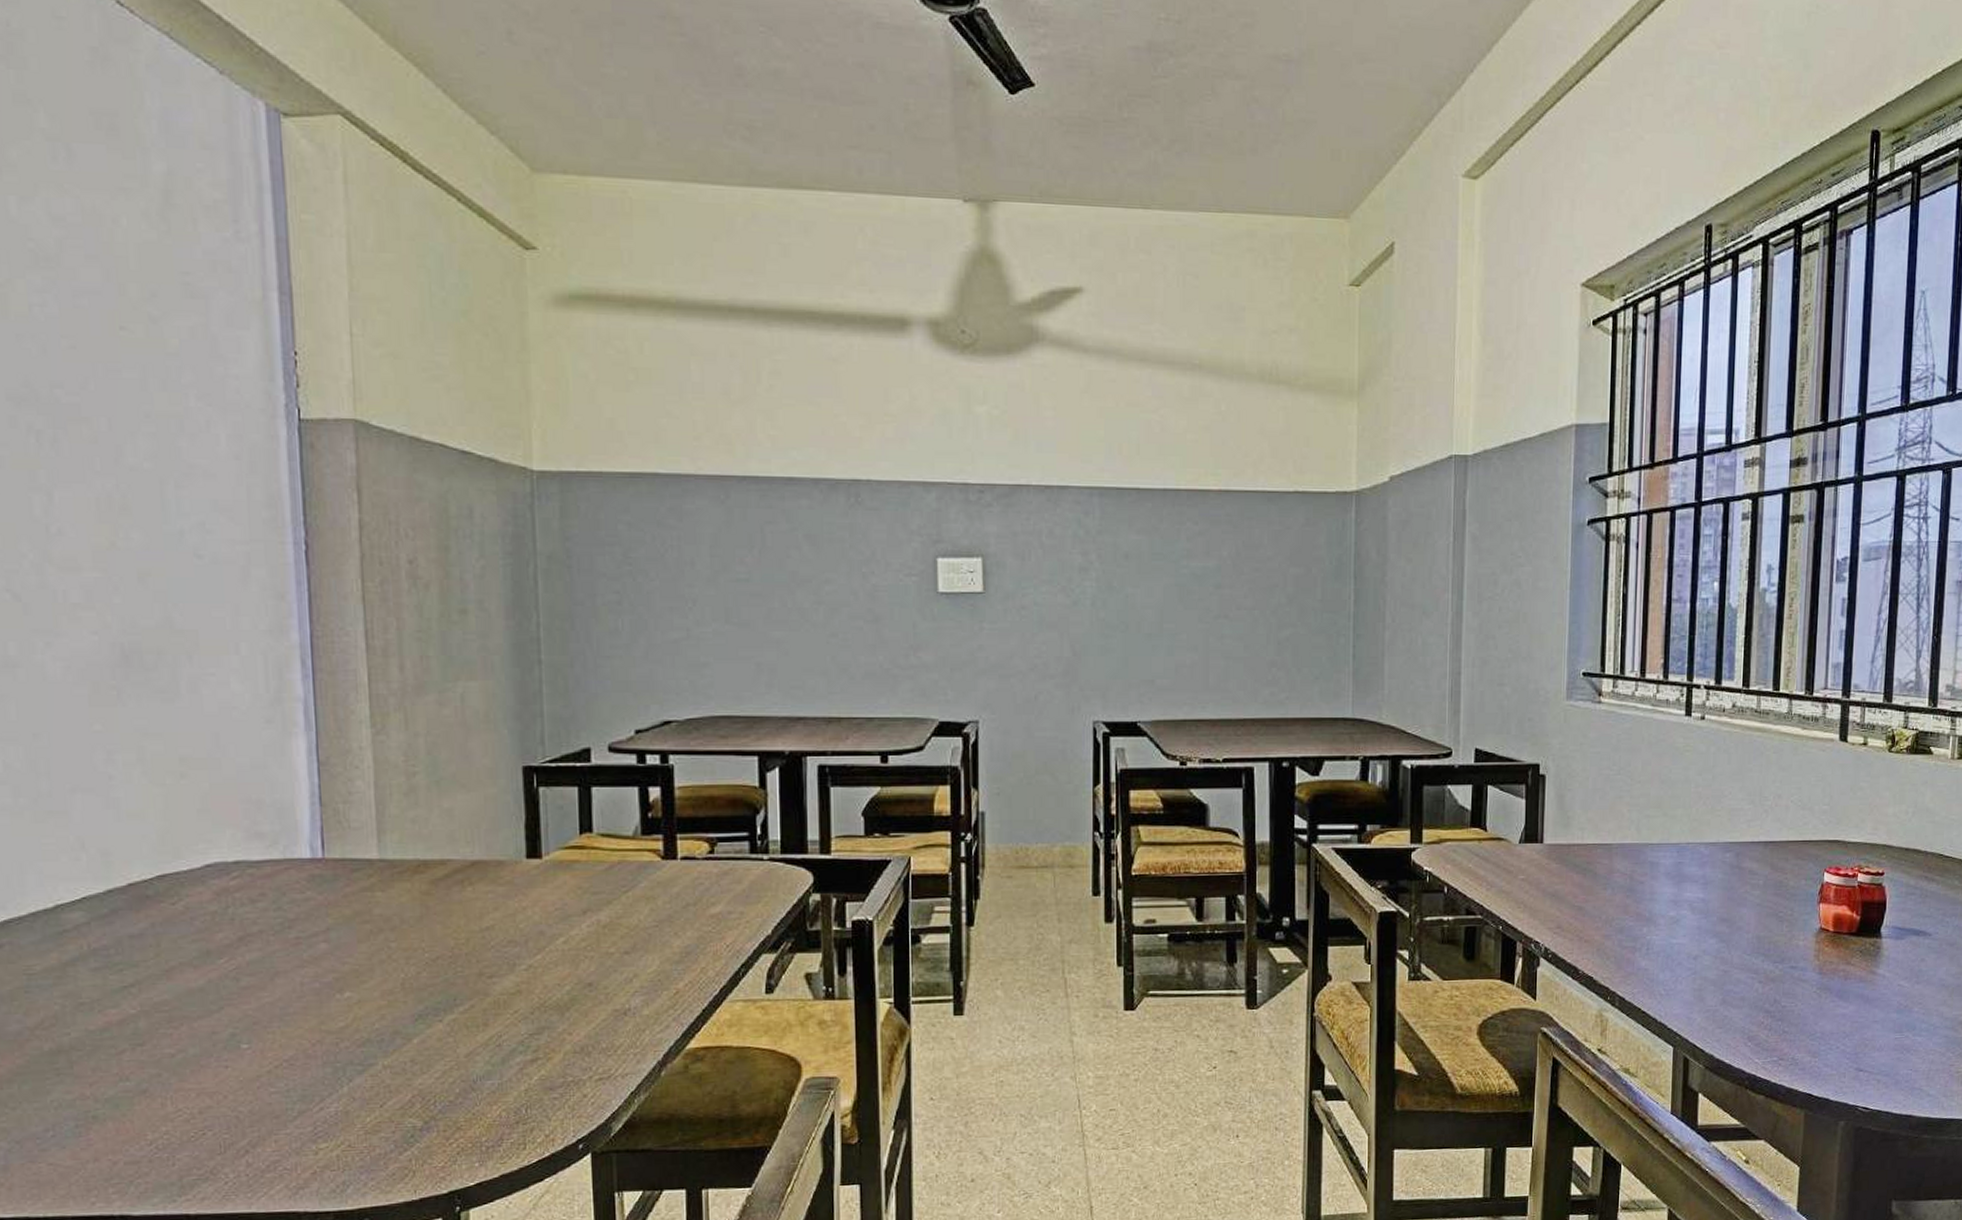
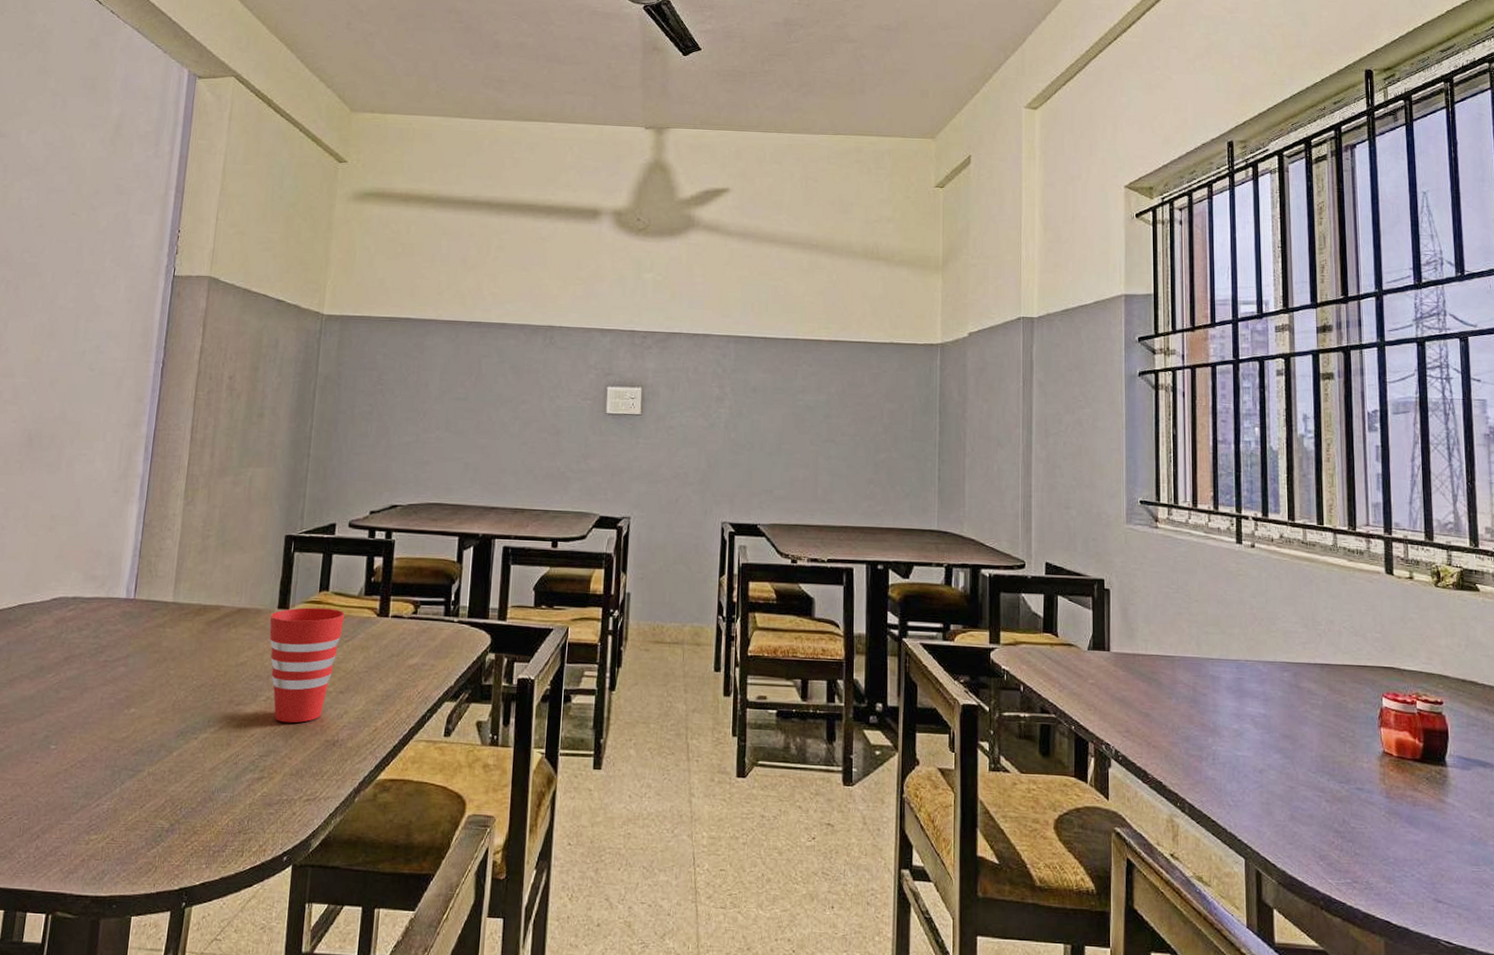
cup: none [517,854,618,994] -> present [269,607,345,723]

